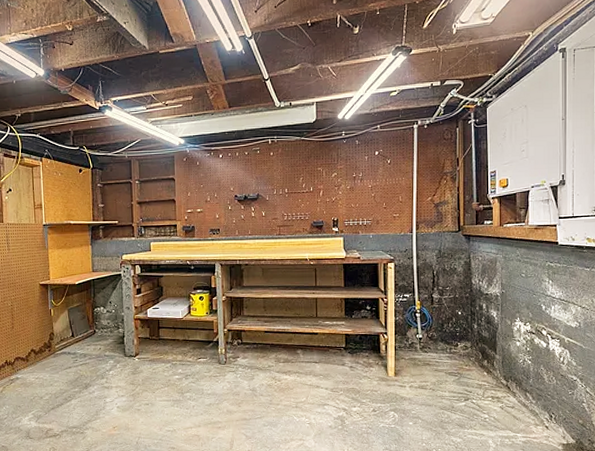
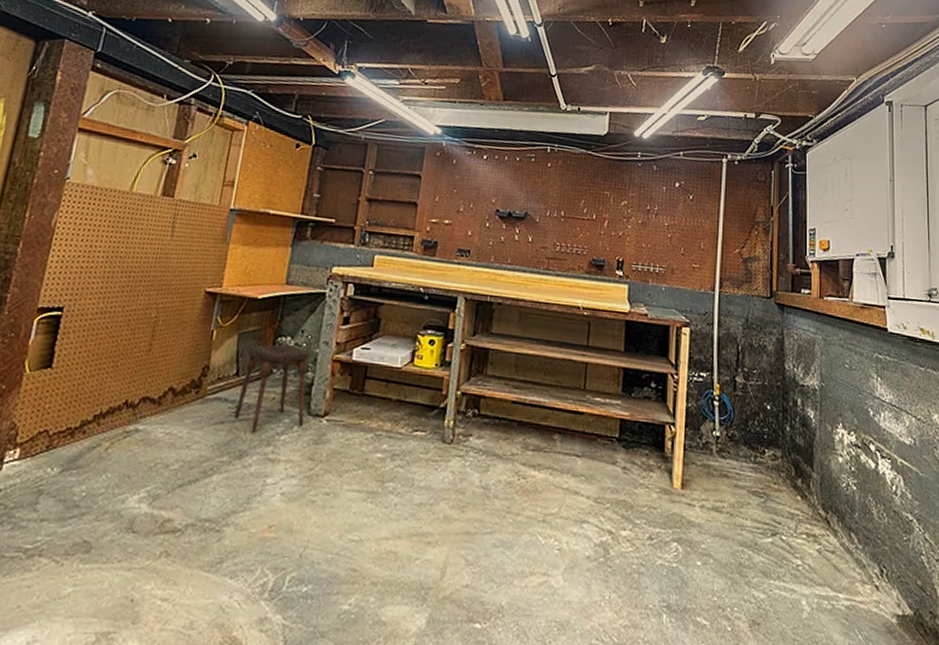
stool: none [76,313,123,371] -> present [234,344,310,432]

